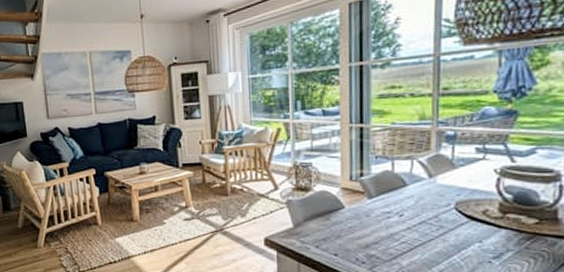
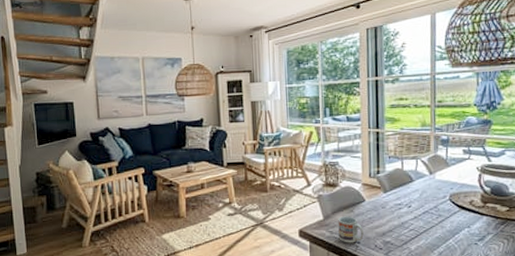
cup: none [311,224,342,255] -> present [338,216,364,243]

